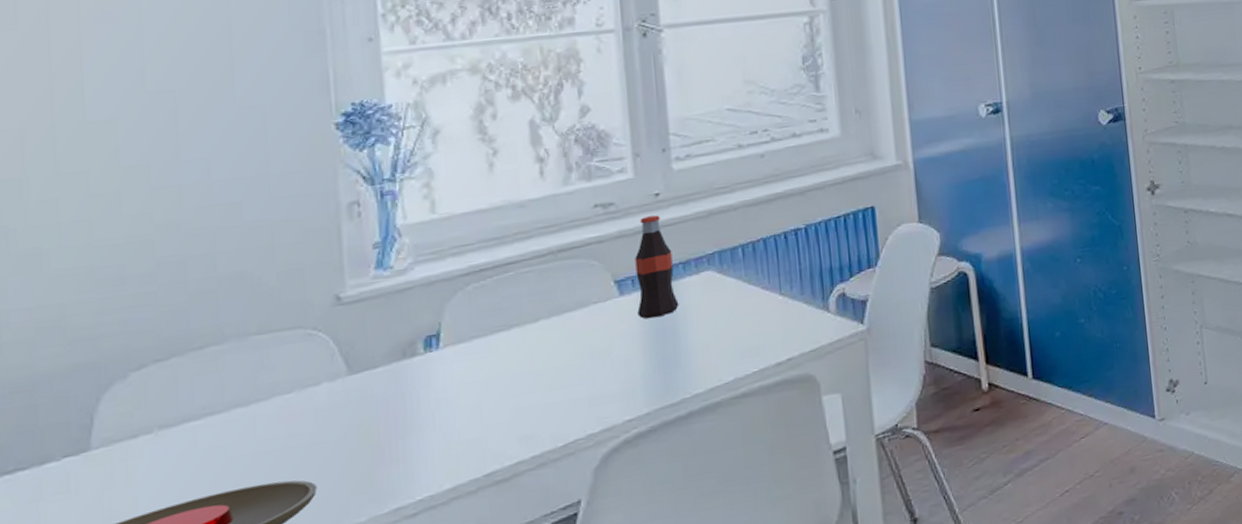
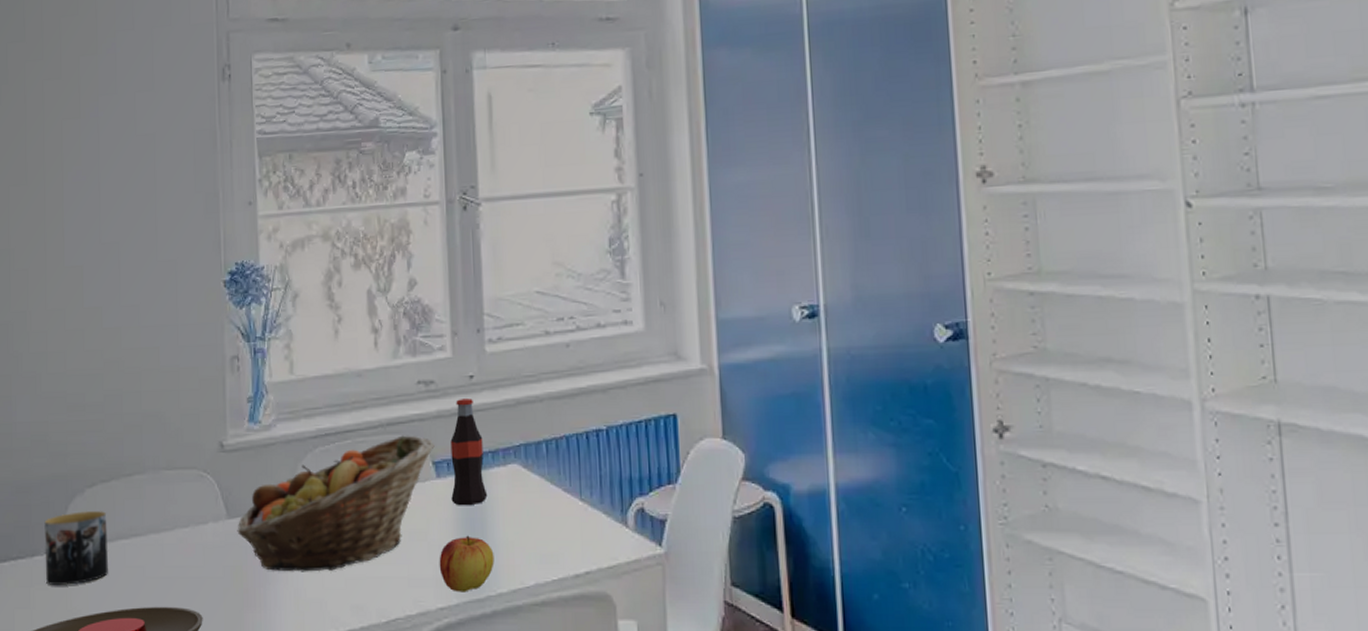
mug: none [61,394,169,493] -> present [44,511,108,585]
fruit basket: none [363,258,616,421] -> present [237,435,435,572]
apple: none [625,345,689,402] -> present [439,535,494,592]

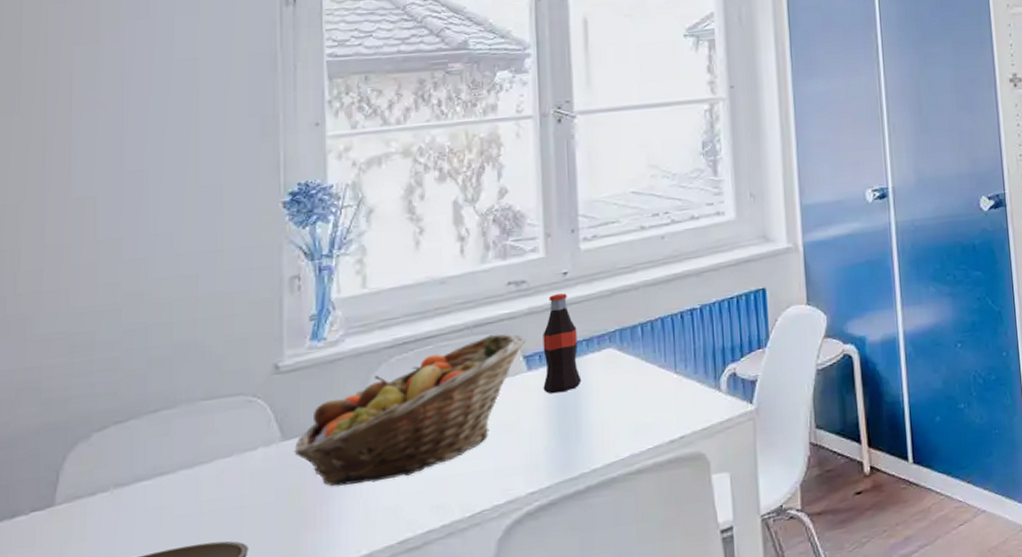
mug: present [44,511,108,585] -> none [31,454,122,546]
apple: present [439,535,494,592] -> none [529,420,588,475]

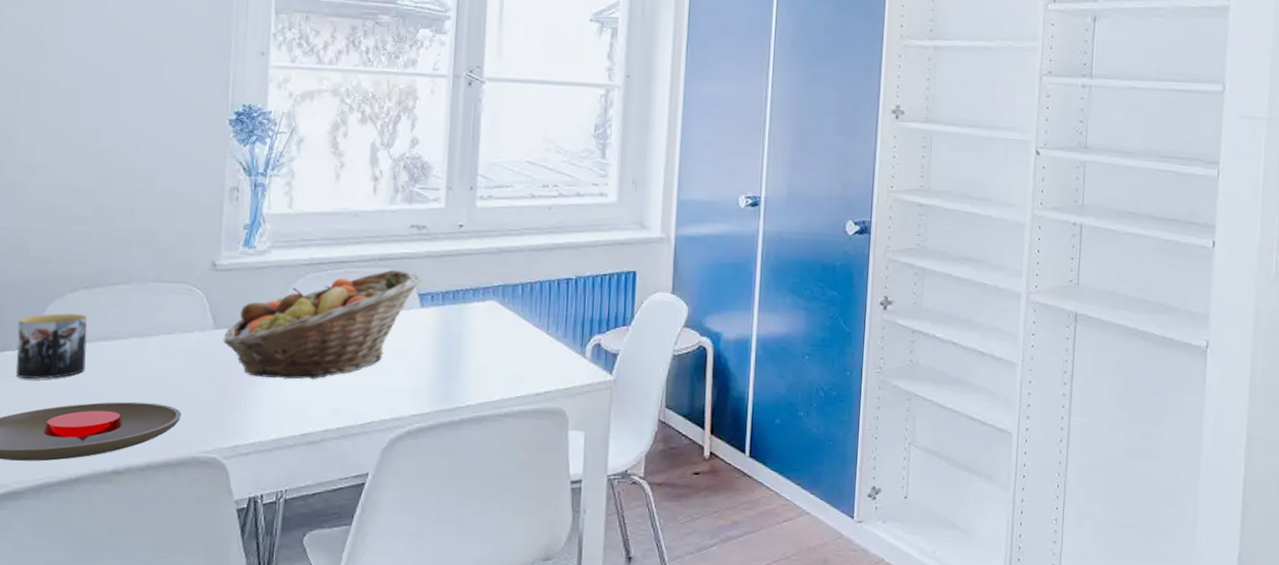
mug: none [31,454,122,546] -> present [16,313,88,379]
bottle: present [543,293,582,394] -> none [432,243,466,333]

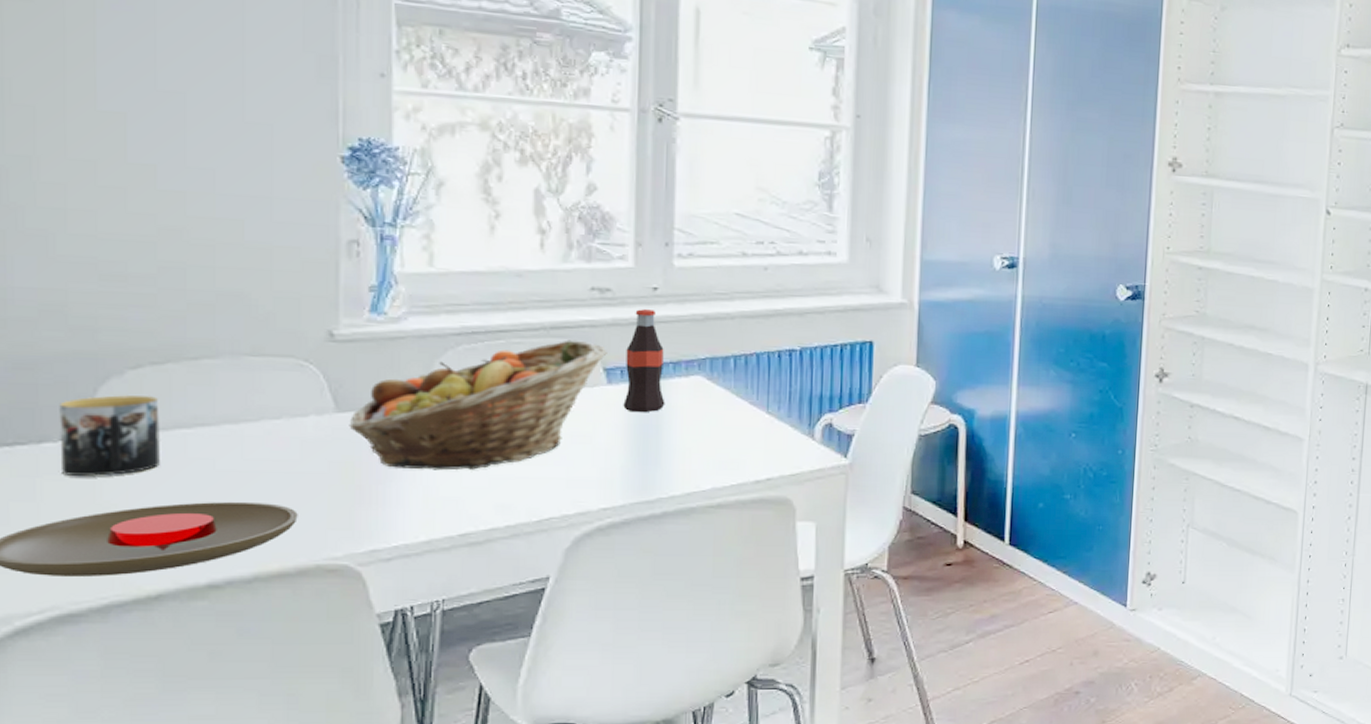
bottle: none [432,243,466,333] -> present [623,309,665,413]

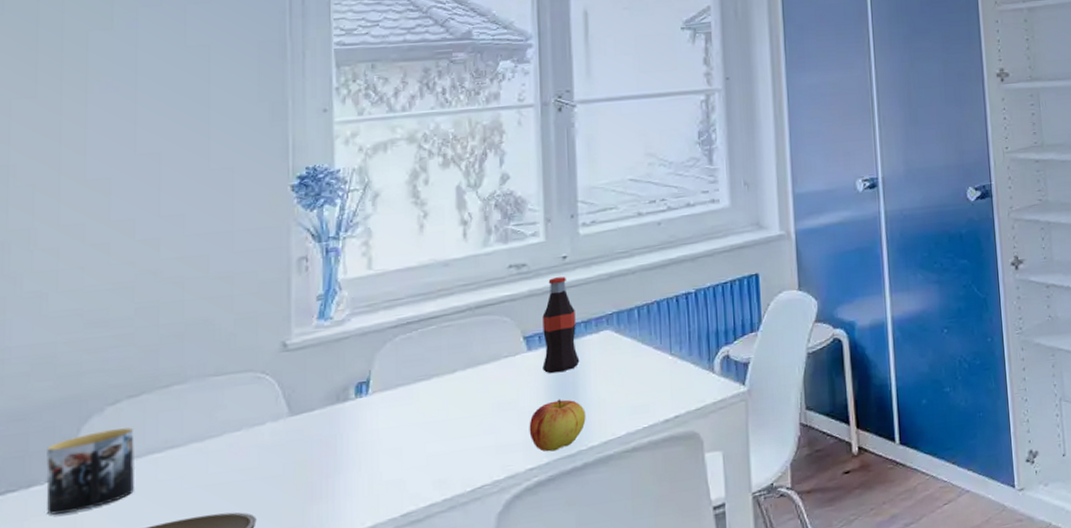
fruit basket: present [349,340,607,471] -> none [301,315,526,461]
apple: none [604,440,668,494] -> present [529,399,586,452]

